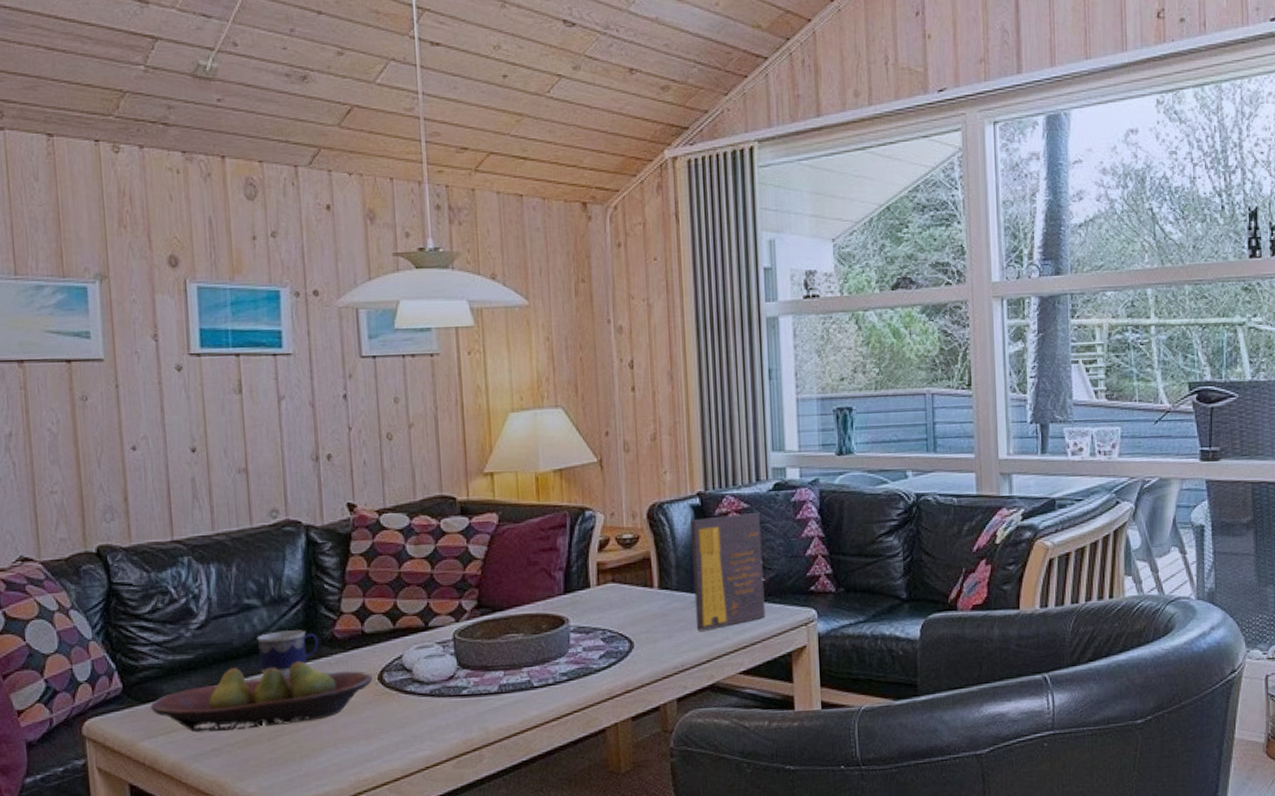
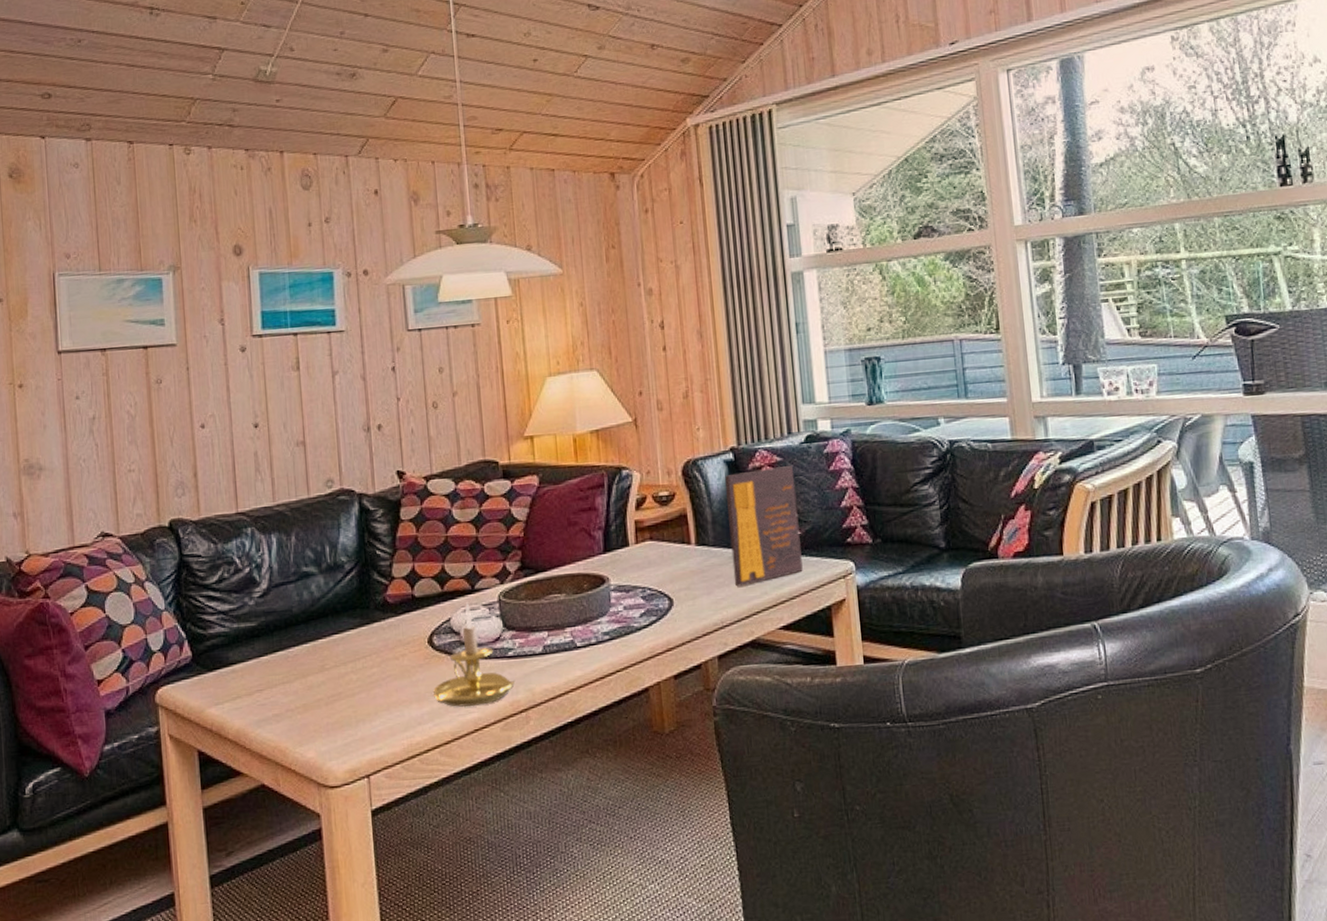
fruit bowl: present [151,661,372,733] -> none [218,626,423,699]
cup: present [257,629,319,678] -> none [314,595,372,643]
candle holder: none [383,639,468,745] -> present [433,602,515,708]

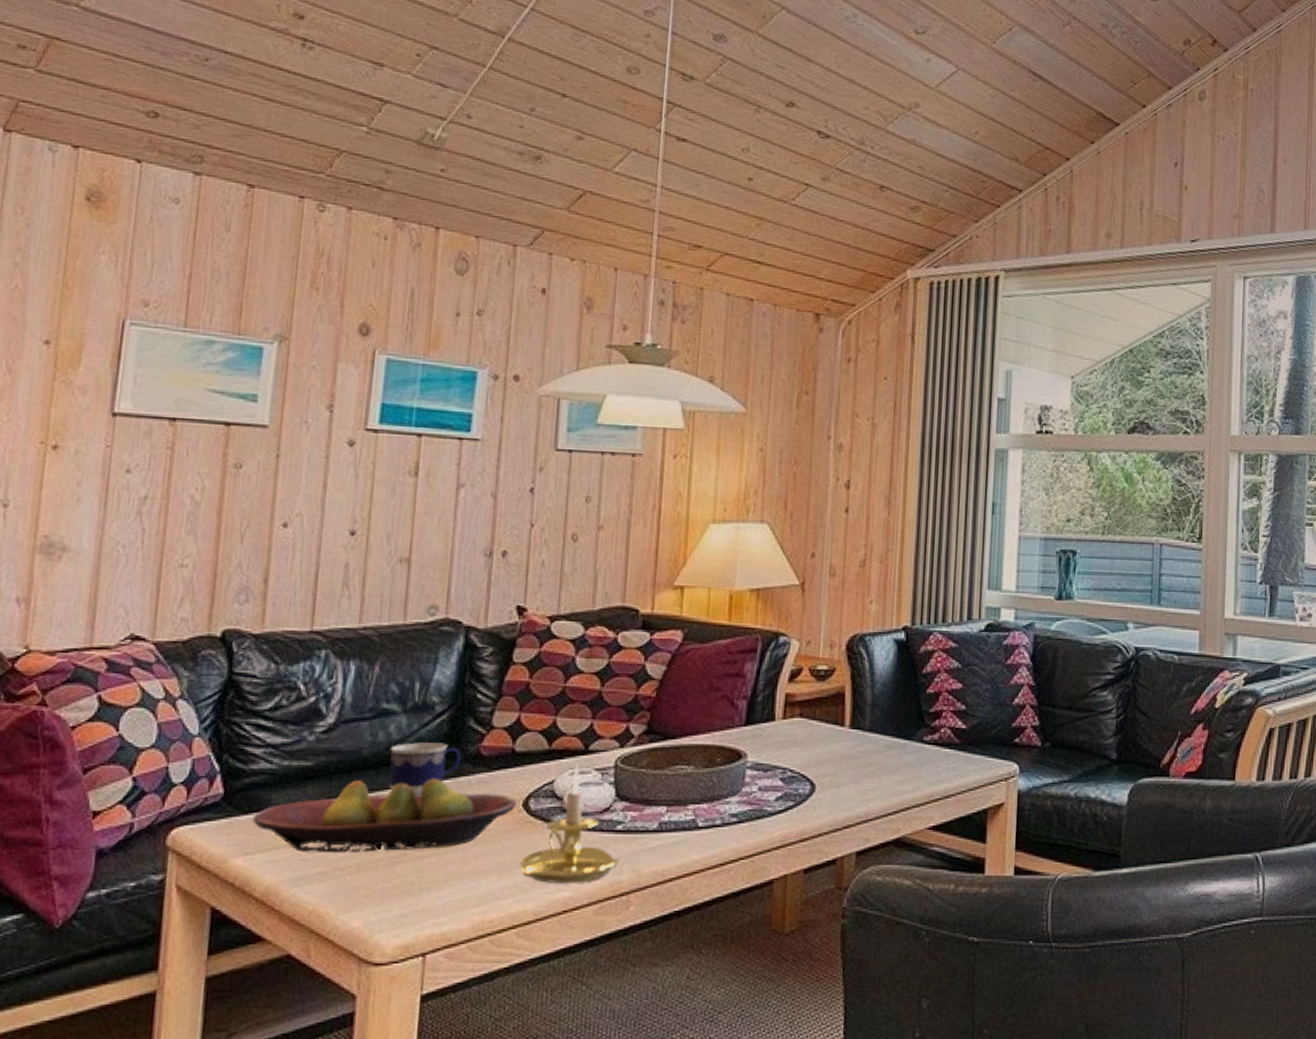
fruit bowl: none [218,626,423,699] -> present [253,779,516,854]
cup: none [314,595,372,643] -> present [388,741,461,796]
plaque: present [725,465,803,587] -> none [886,653,969,778]

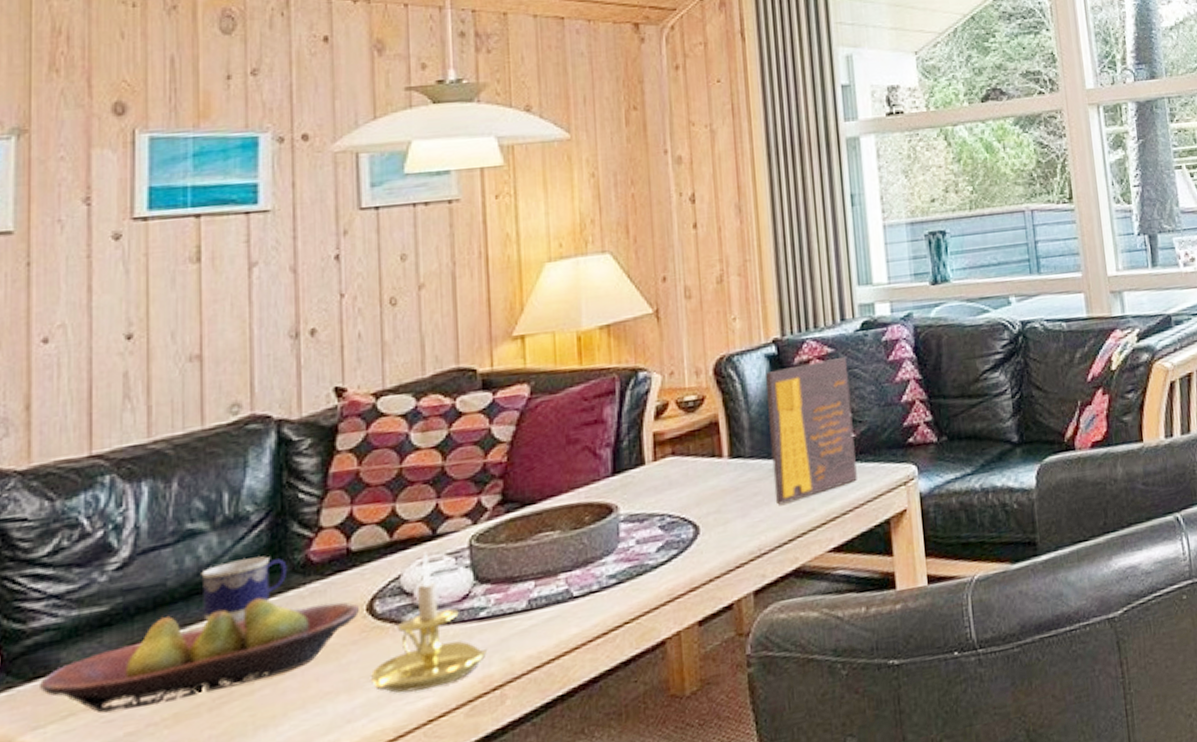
plaque: none [886,653,969,778] -> present [766,356,857,505]

